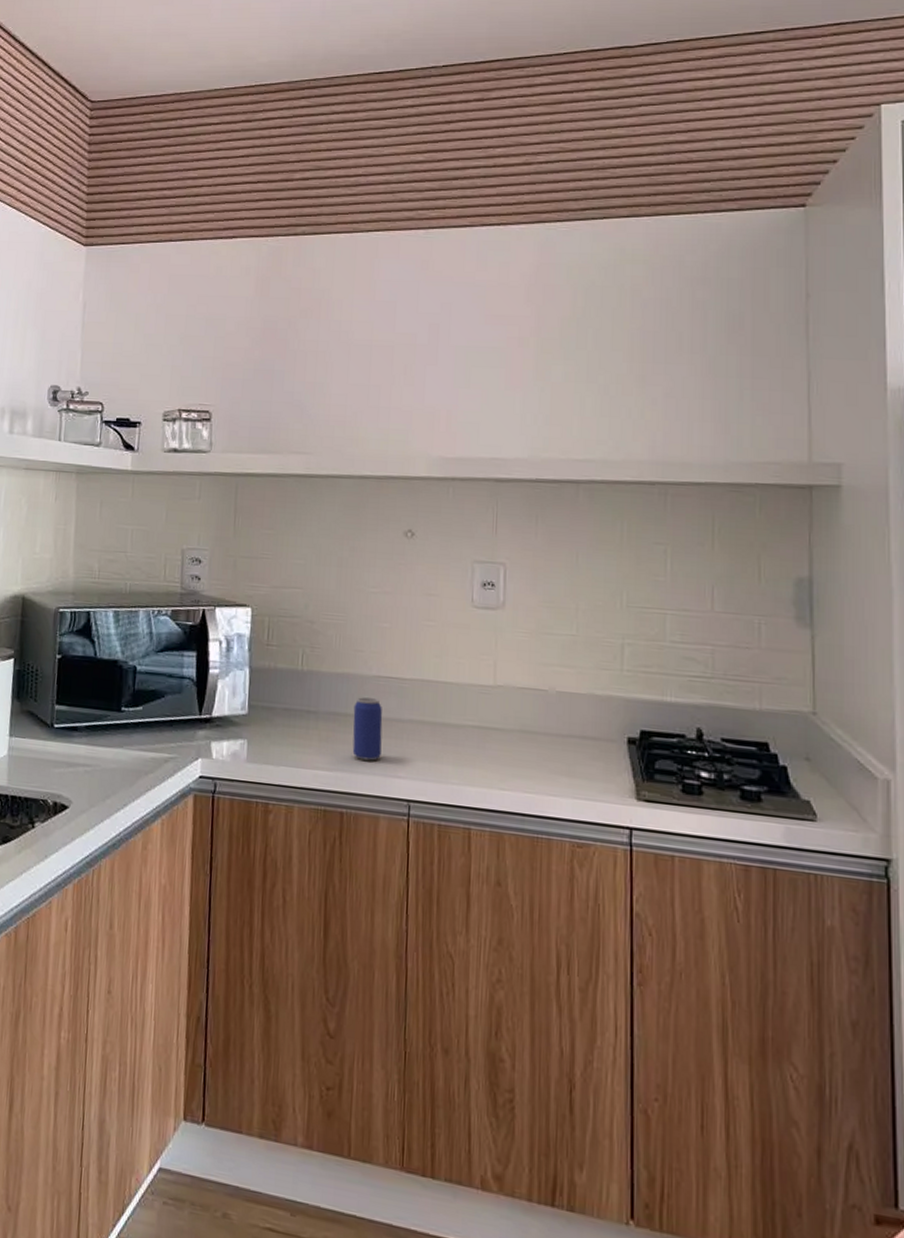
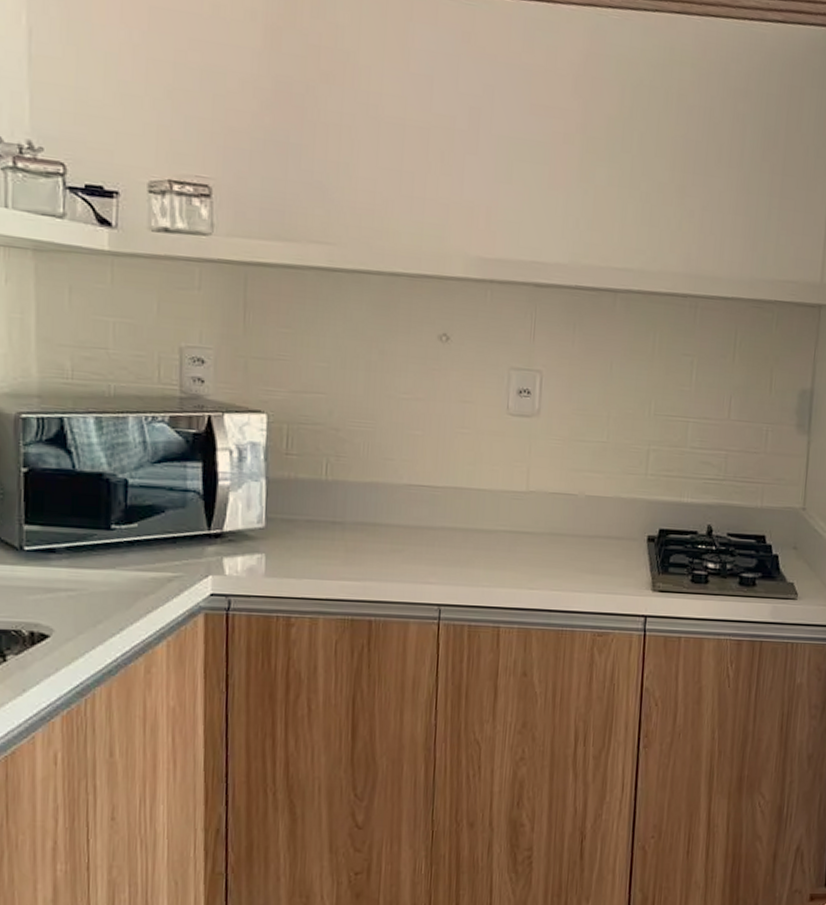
beverage can: present [352,697,383,761] -> none [381,506,414,569]

